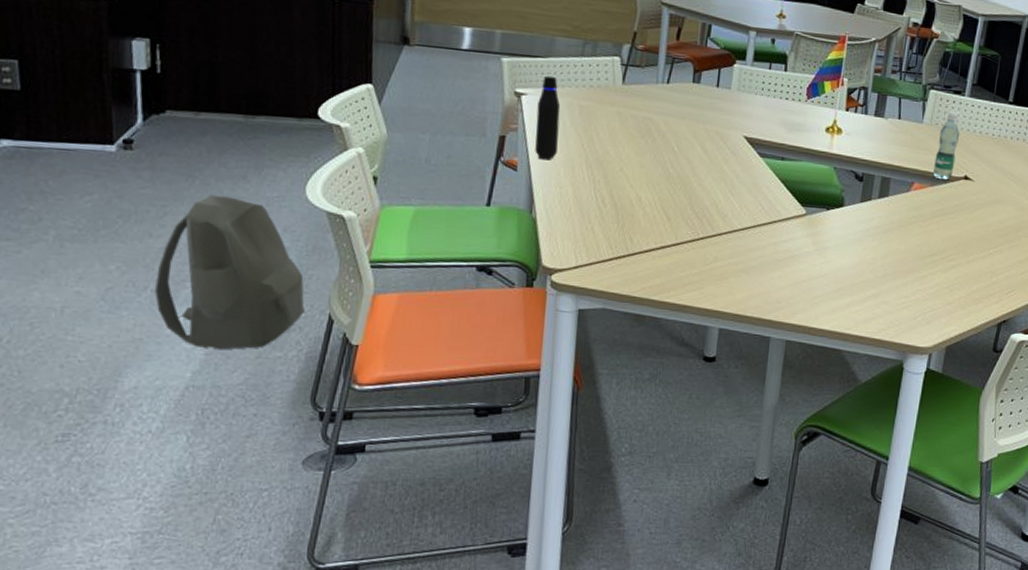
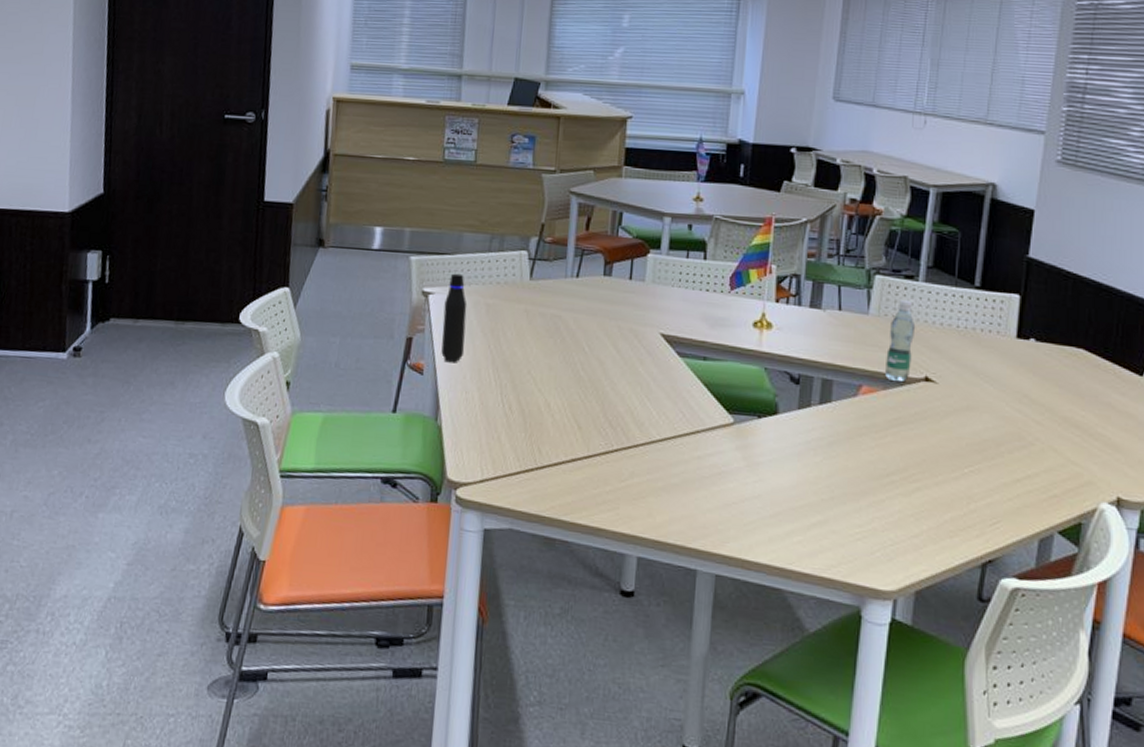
backpack: present [155,195,306,350] -> none [88,401,219,561]

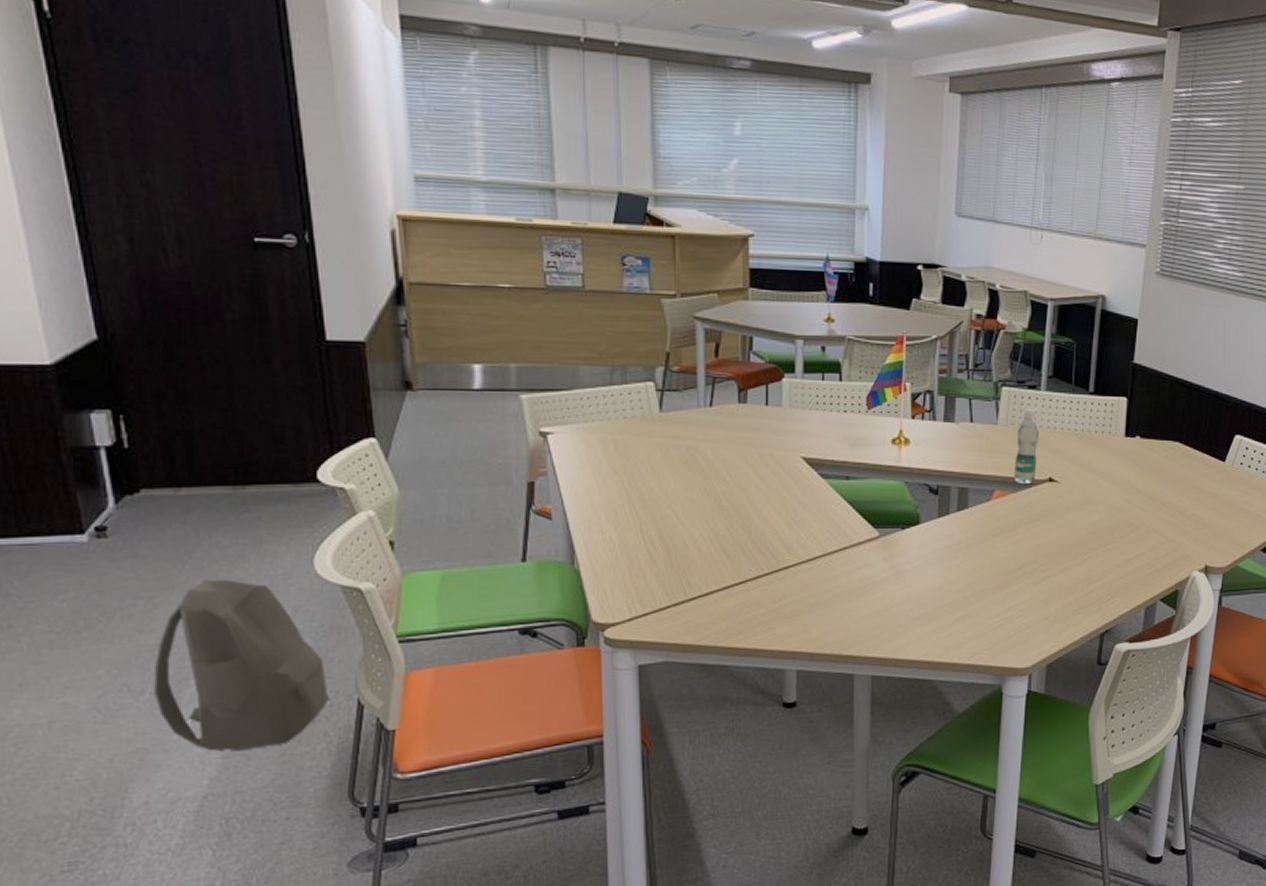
backpack: none [88,401,219,561] -> present [153,580,331,751]
water bottle: present [441,273,467,363] -> none [566,410,596,505]

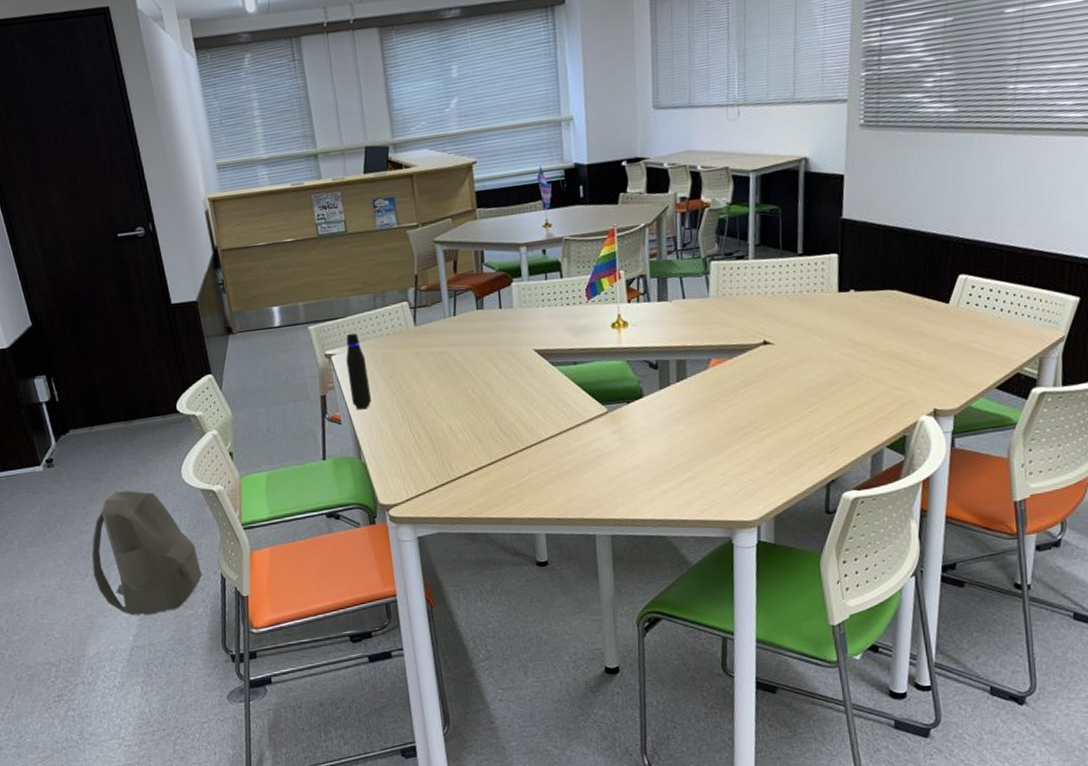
water bottle: none [566,410,596,505] -> present [346,333,372,410]
bottle: present [1013,408,1040,485] -> none [728,277,751,351]

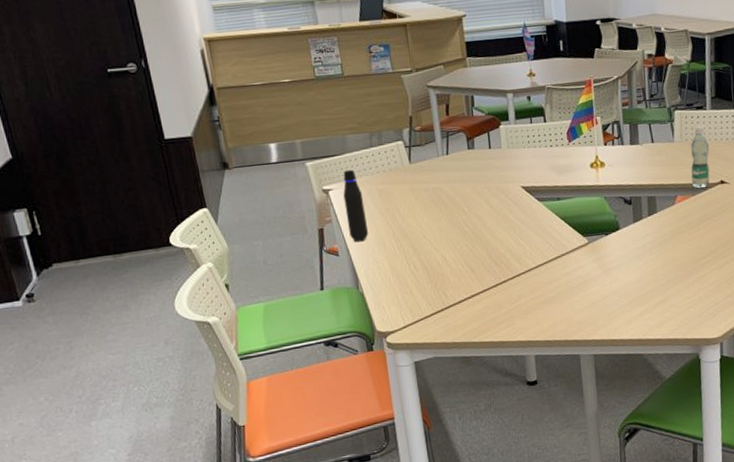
backpack: present [91,490,203,615] -> none [76,324,198,451]
bottle: none [728,277,751,351] -> present [691,125,710,189]

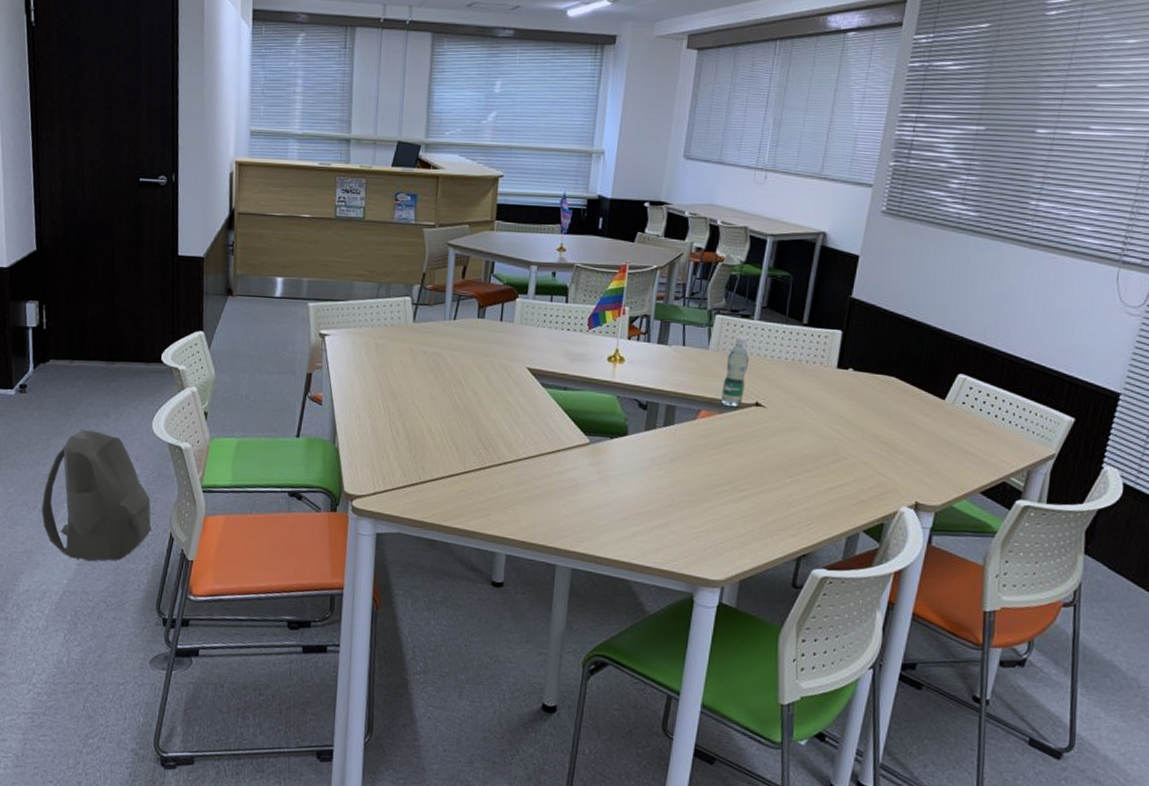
backpack: none [76,324,198,451] -> present [41,430,152,562]
water bottle: present [343,169,369,242] -> none [337,317,359,395]

